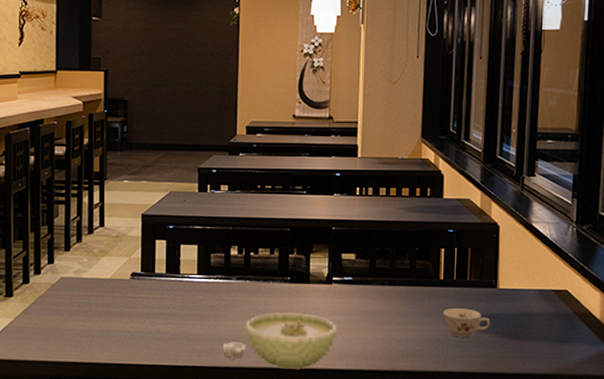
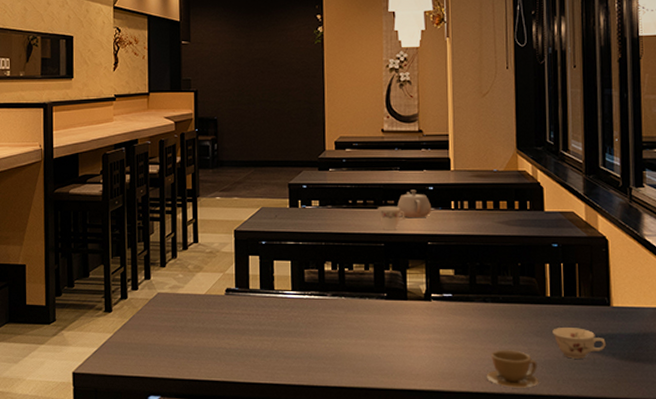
frying pan: present [222,312,337,370] -> none [320,330,439,391]
teacup: none [285,192,312,216] -> present [377,207,405,231]
teapot: none [305,176,338,204] -> present [397,189,432,218]
teacup: none [379,330,428,365] -> present [486,350,539,388]

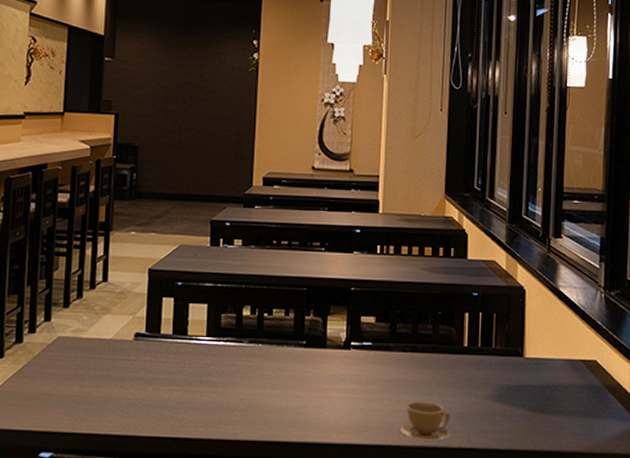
teacup: present [377,207,405,231] -> none [302,249,330,275]
teapot: present [397,189,432,218] -> none [323,232,358,262]
teacup: present [552,328,606,359] -> none [467,378,517,410]

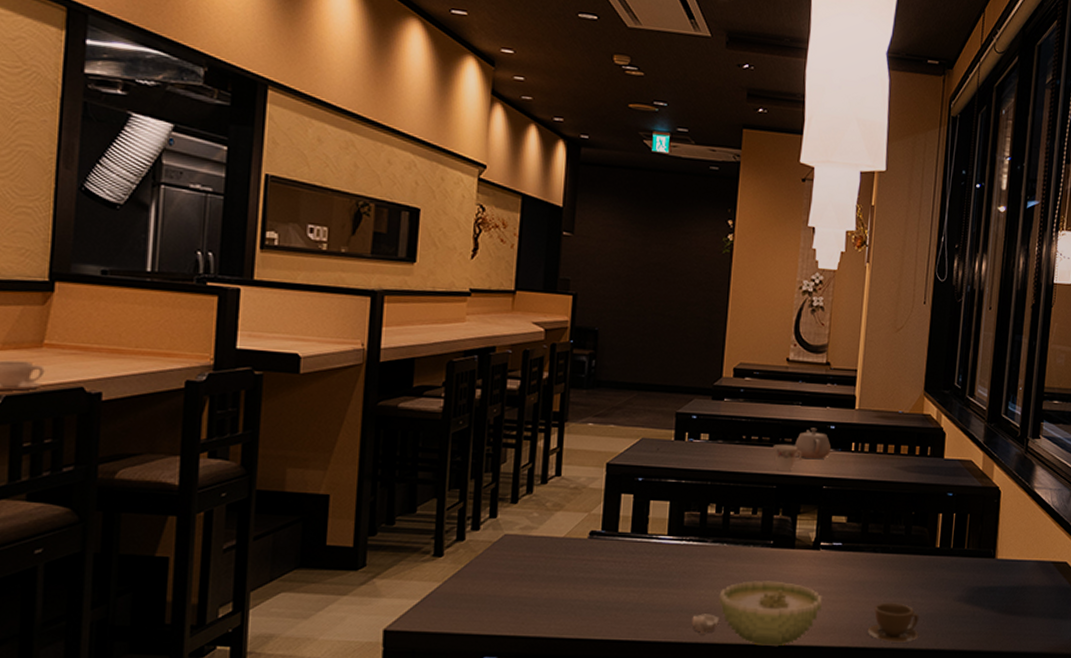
frying pan: none [231,380,355,444] -> present [691,581,822,647]
teacup: none [302,249,330,275] -> present [772,445,802,472]
teapot: none [323,232,358,262] -> present [795,427,832,460]

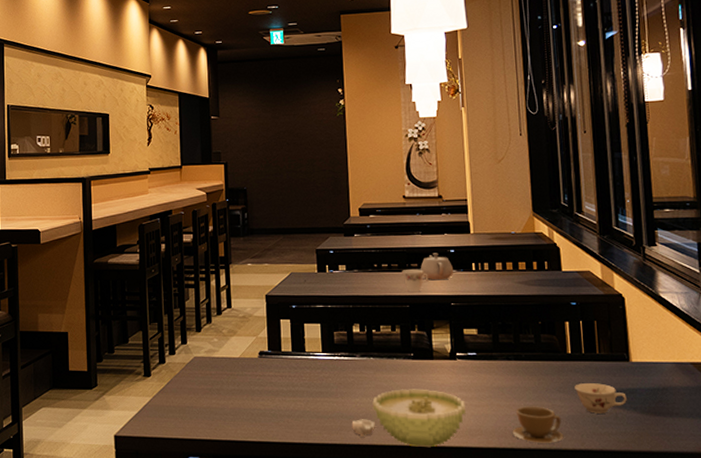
teacup: none [937,580,987,612] -> present [574,383,627,414]

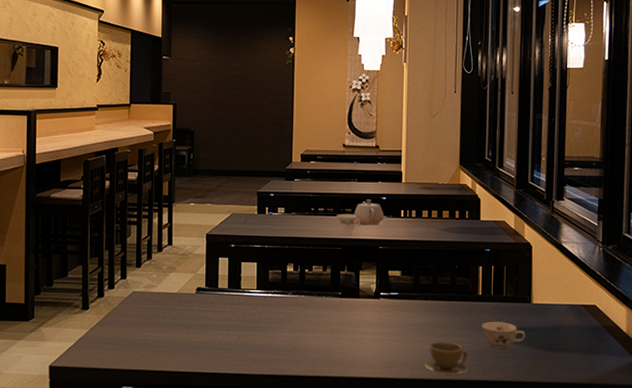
frying pan: present [351,389,466,448] -> none [280,325,384,378]

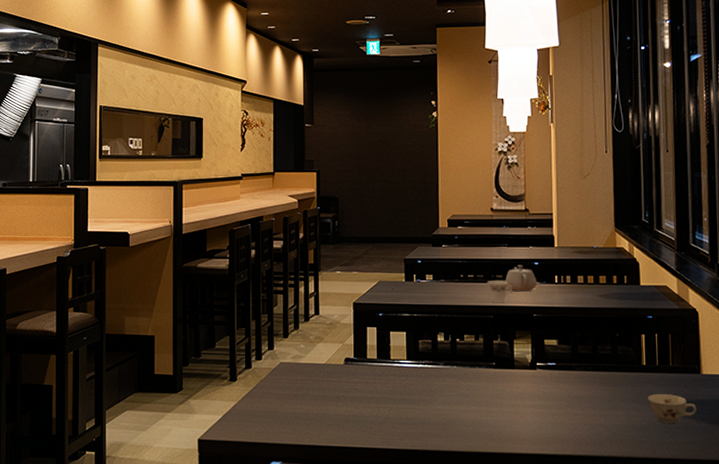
teacup: present [424,341,469,375] -> none [587,415,636,451]

